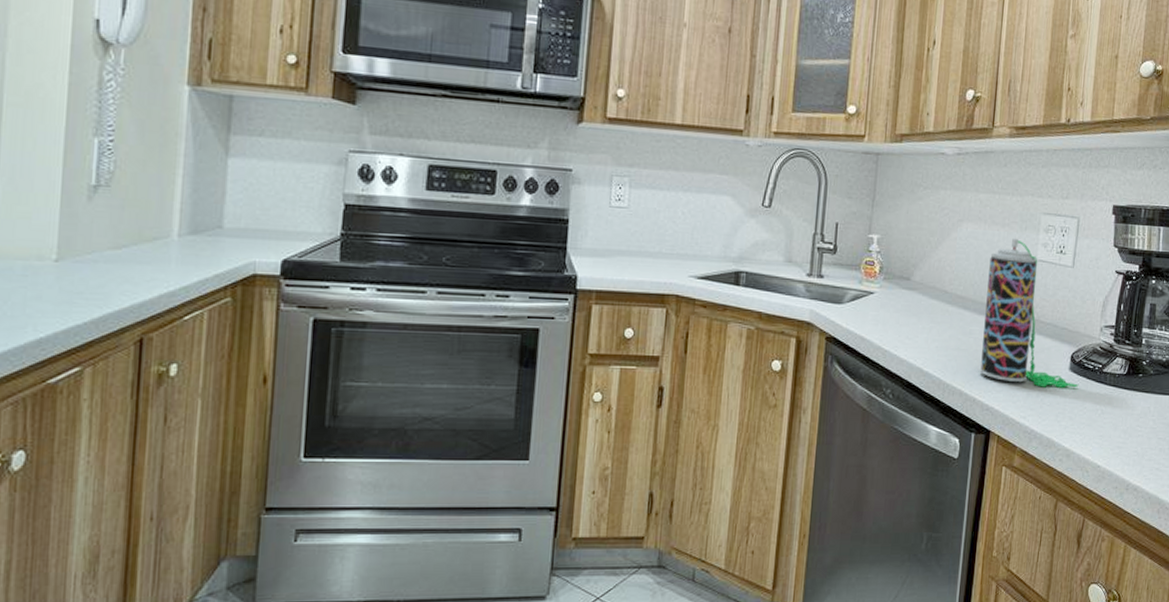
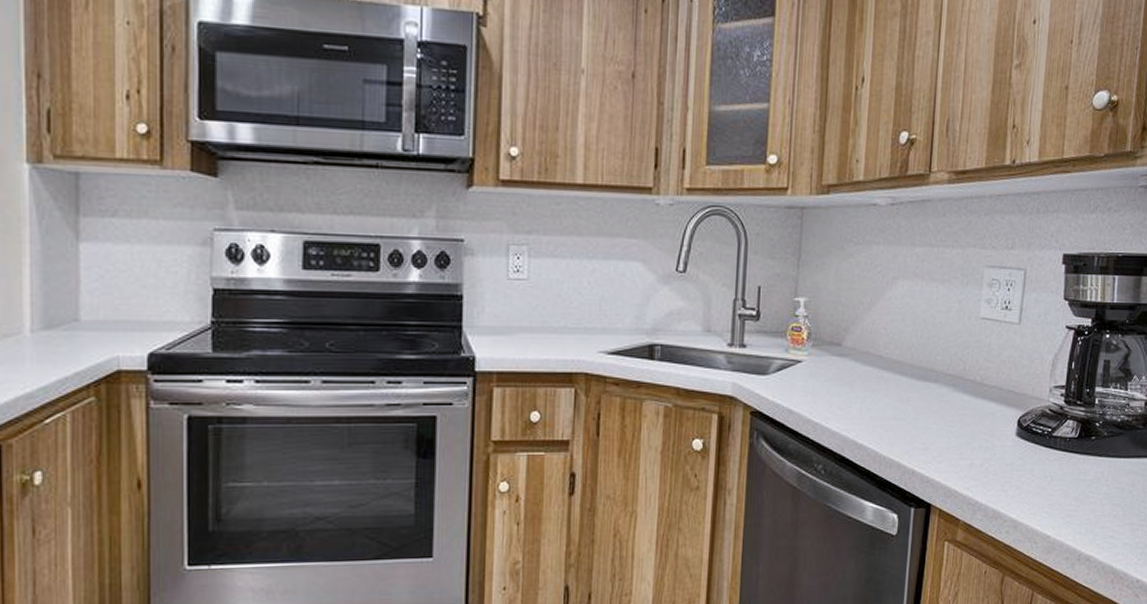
spray can: present [979,238,1079,388] -> none [918,294,1027,455]

